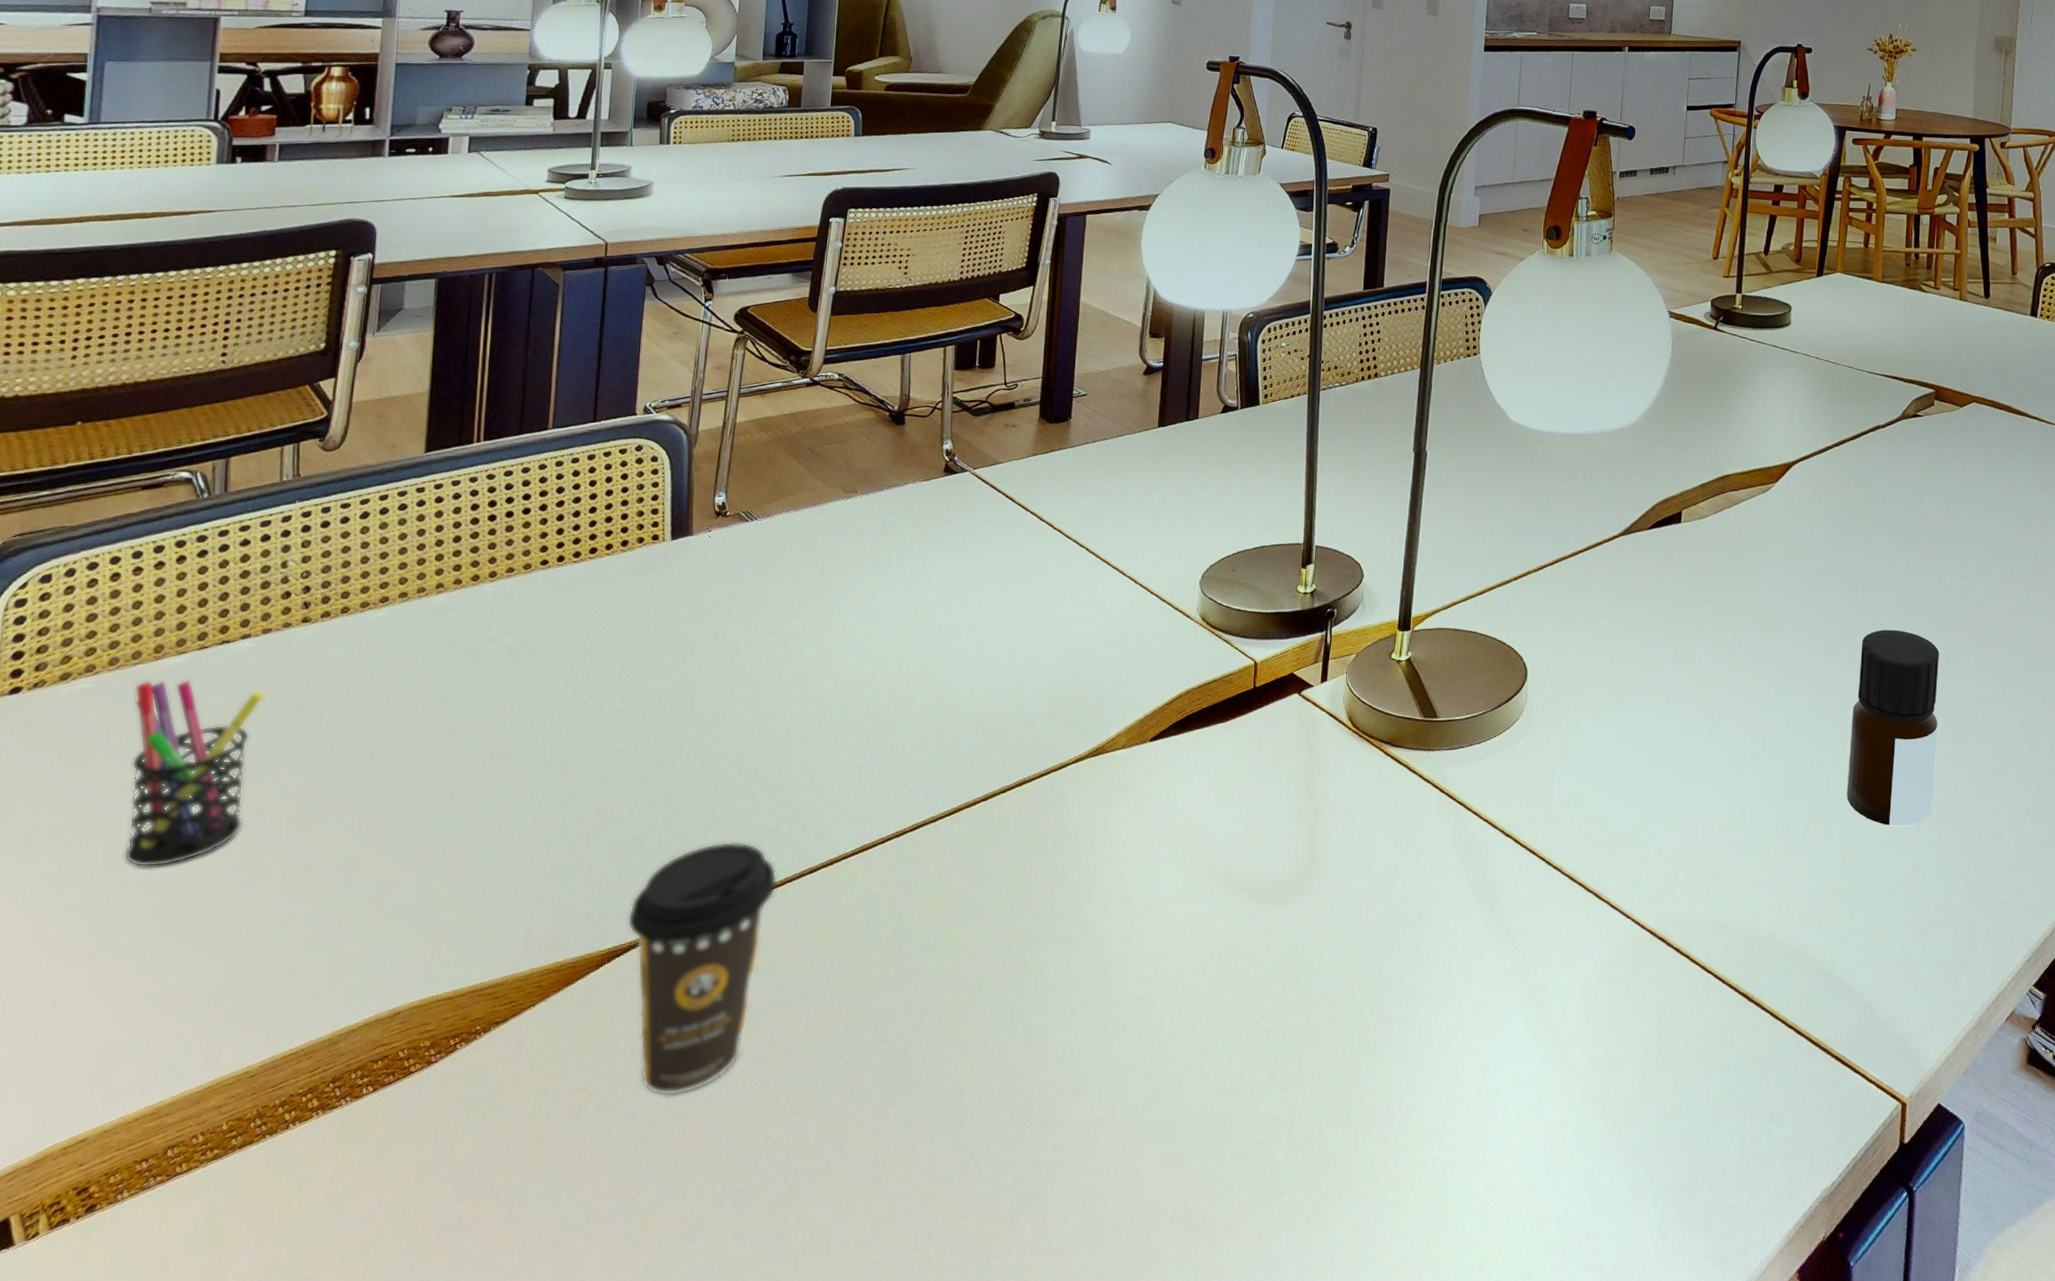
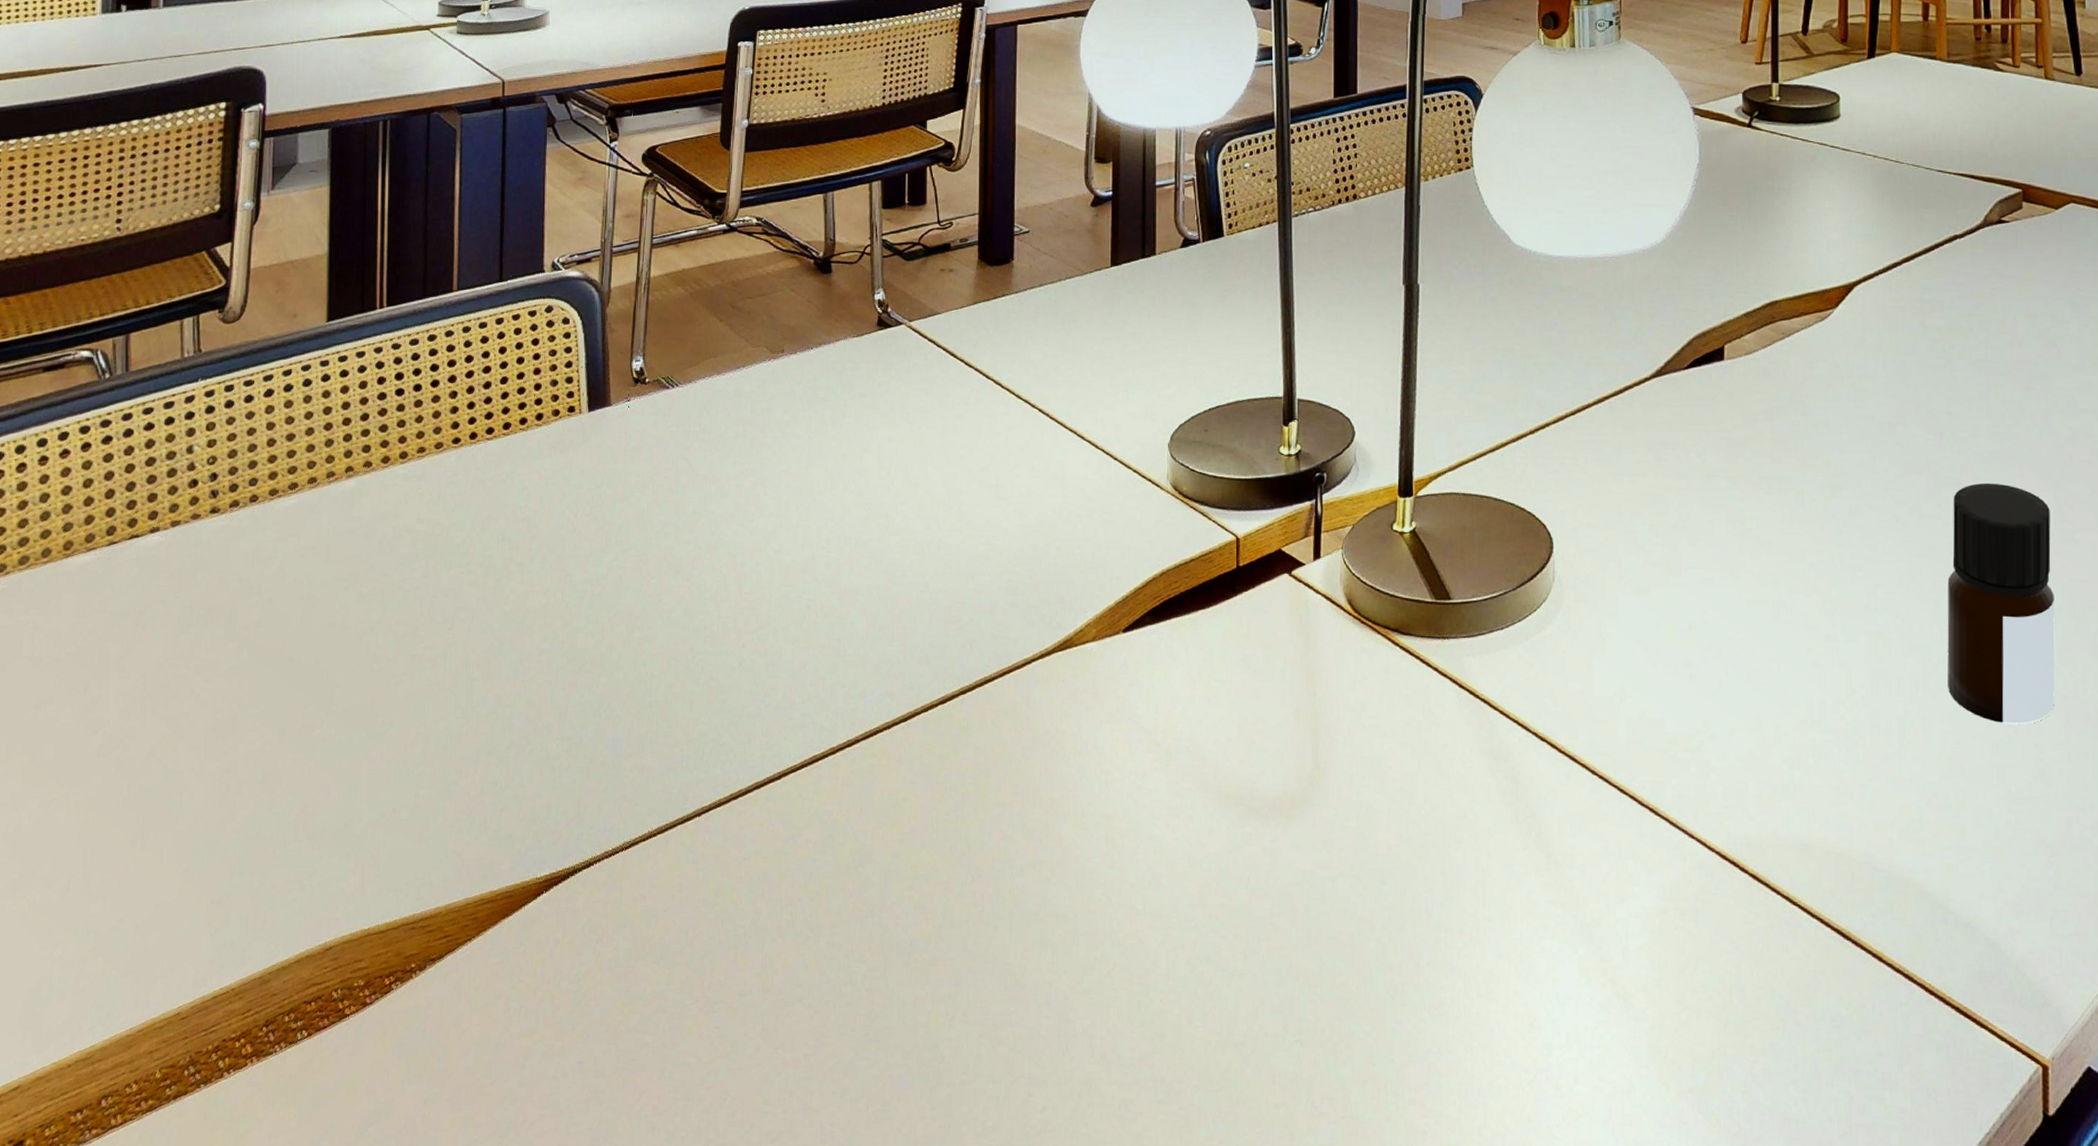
pen holder: present [124,679,266,868] -> none [44,578,177,787]
coffee cup: present [627,841,778,1096] -> none [564,753,722,1045]

